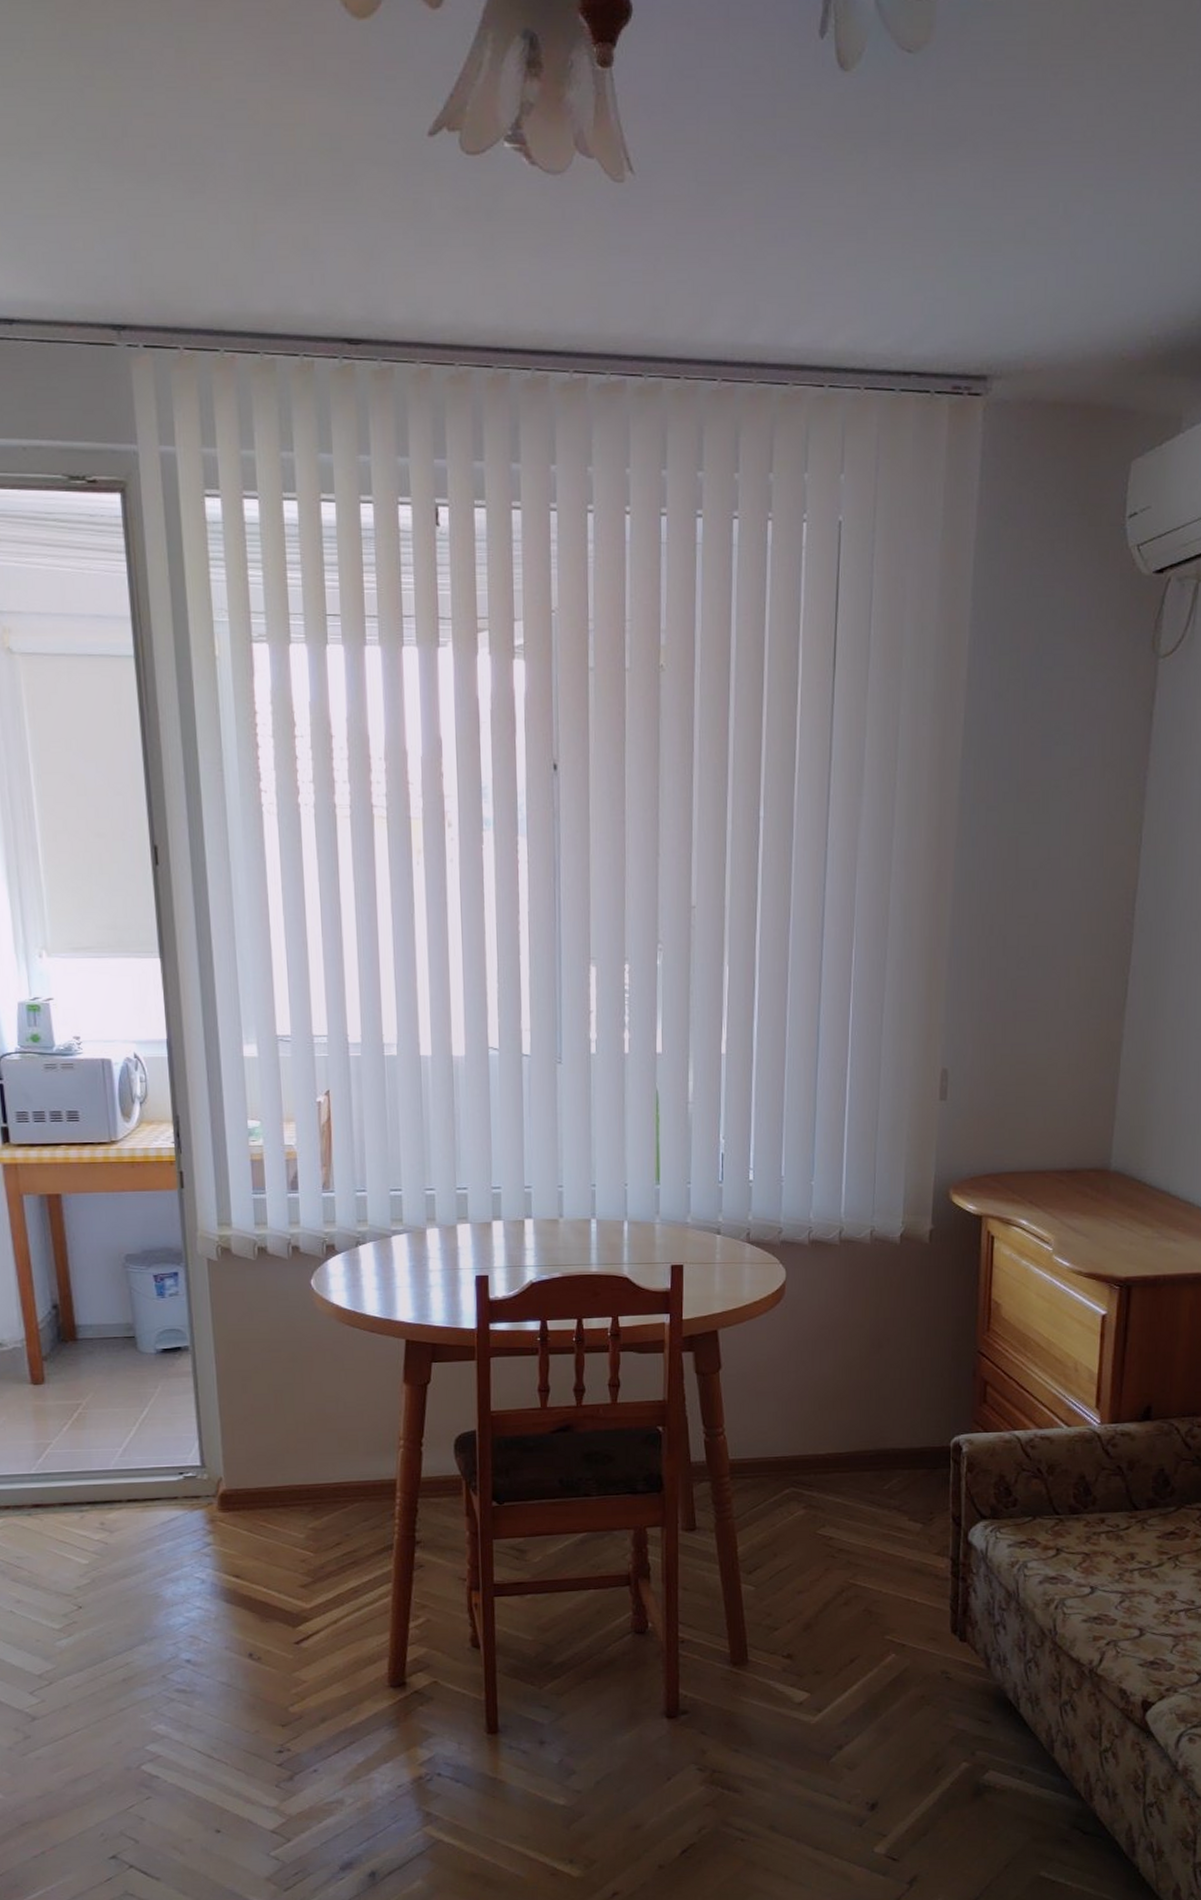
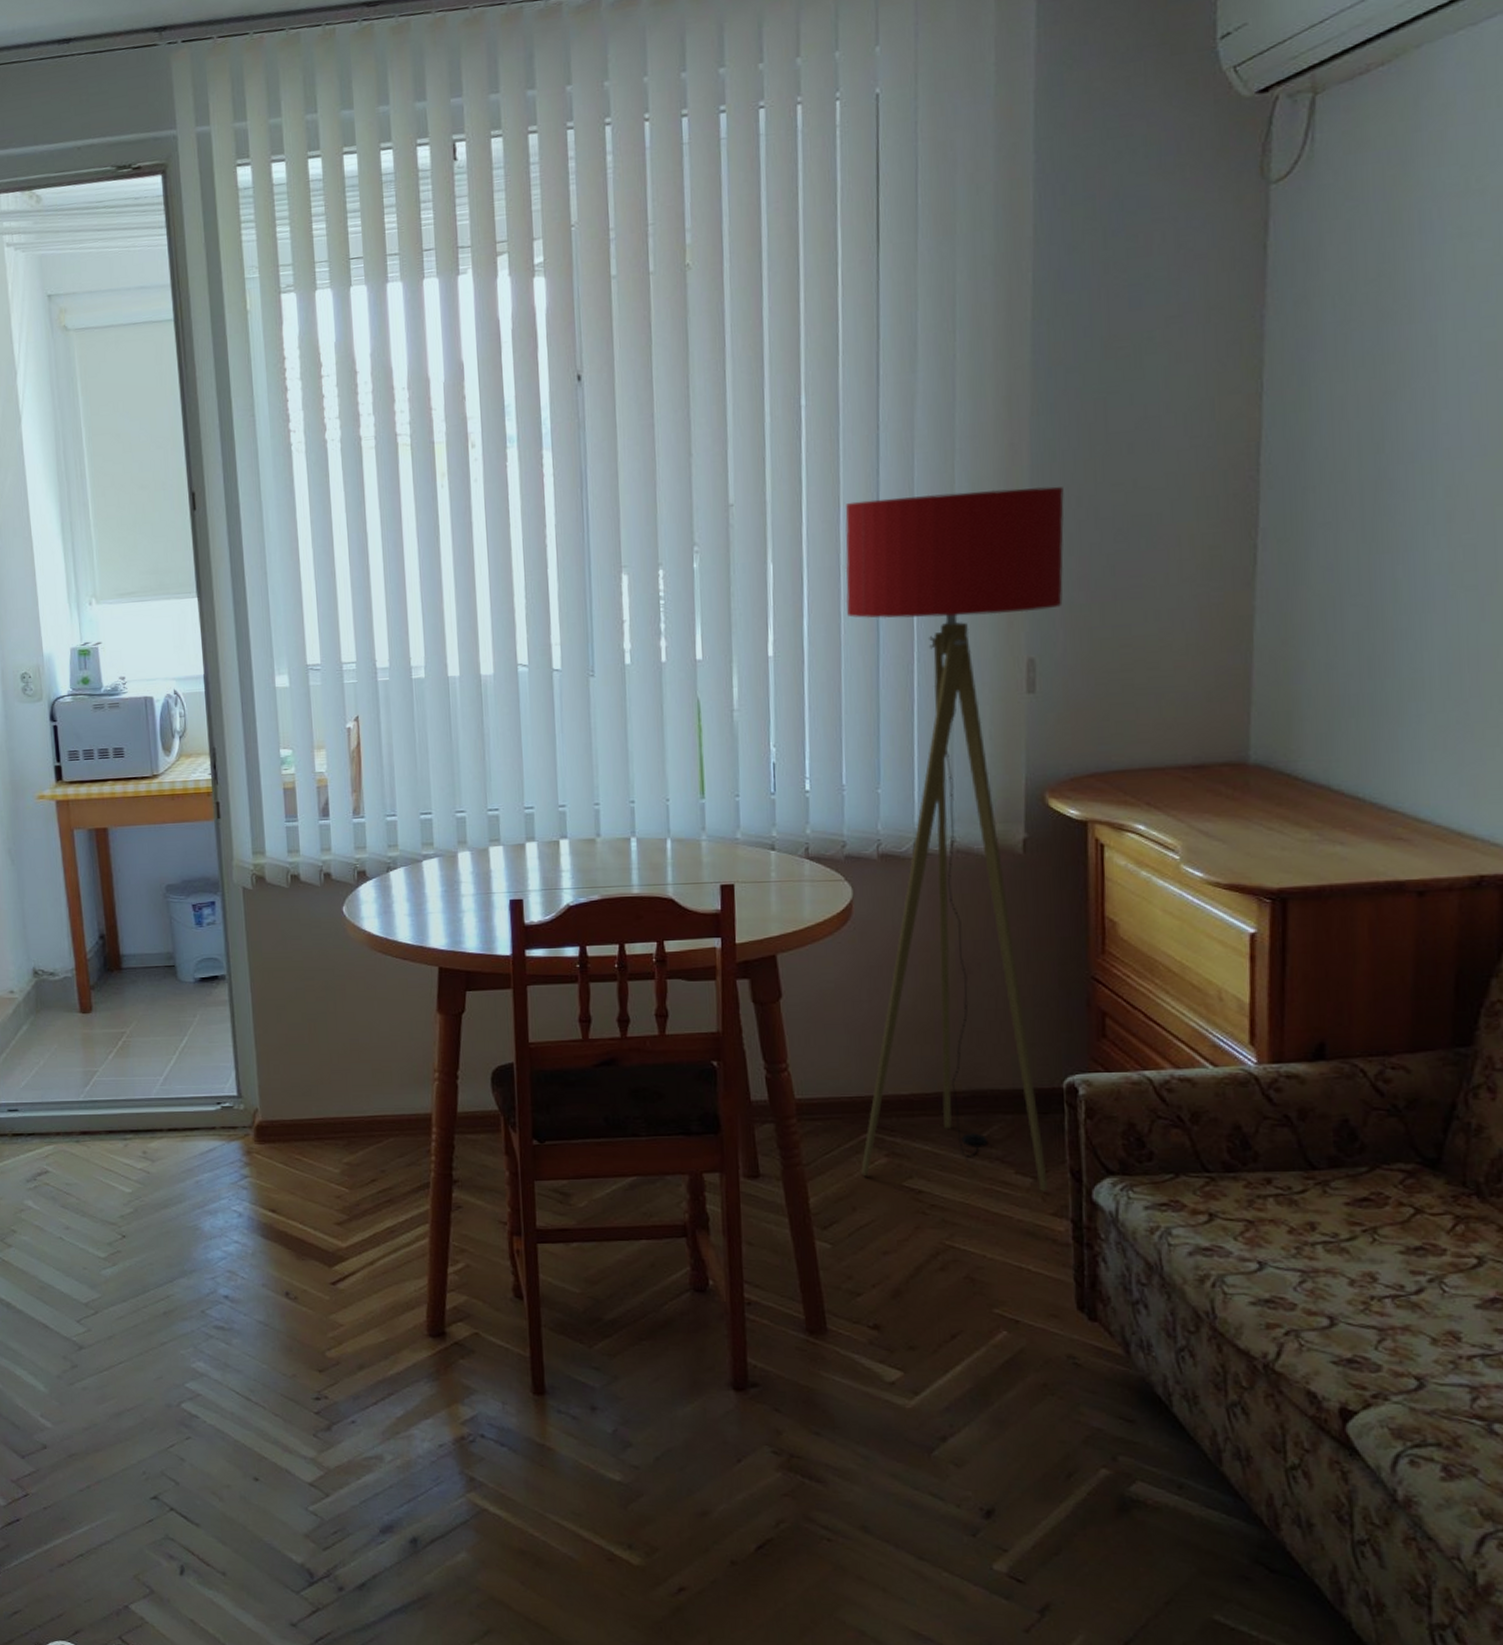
floor lamp: none [783,912,979,1534] -> present [845,486,1064,1191]

